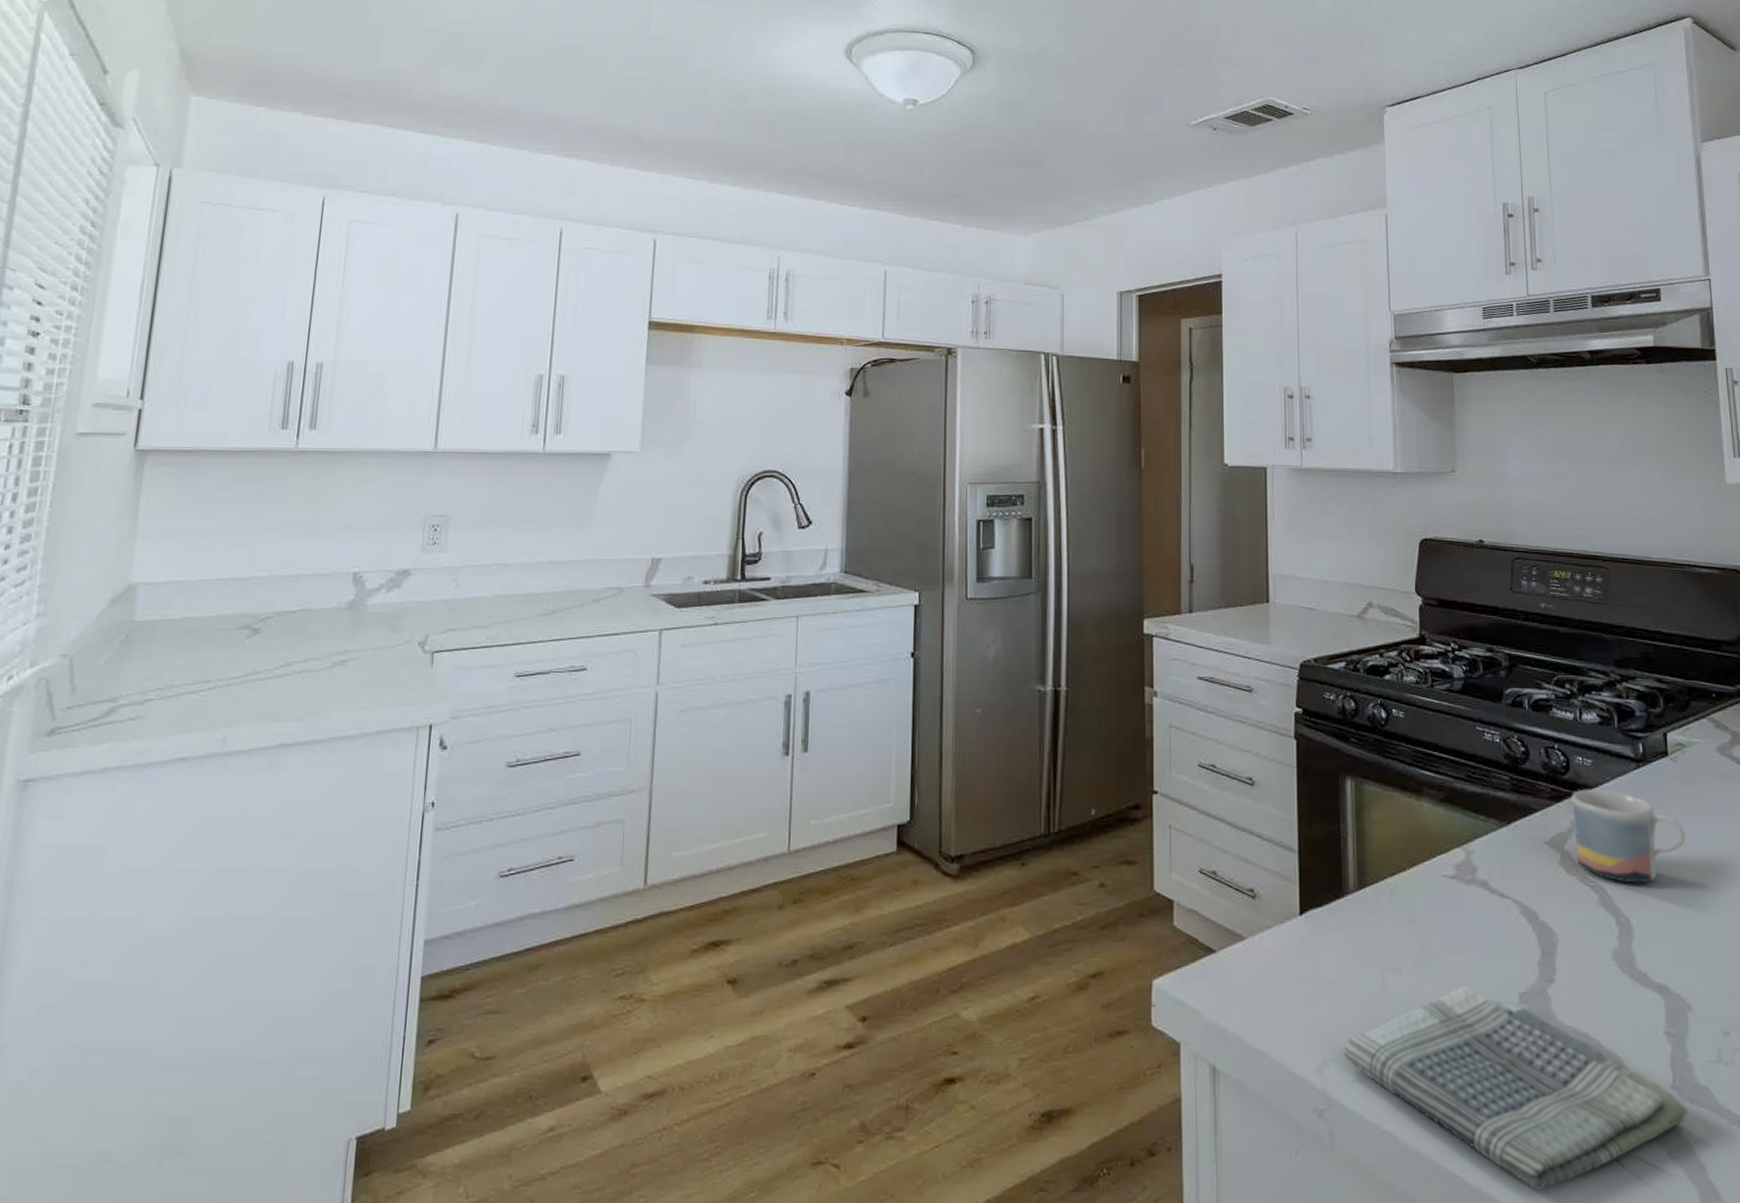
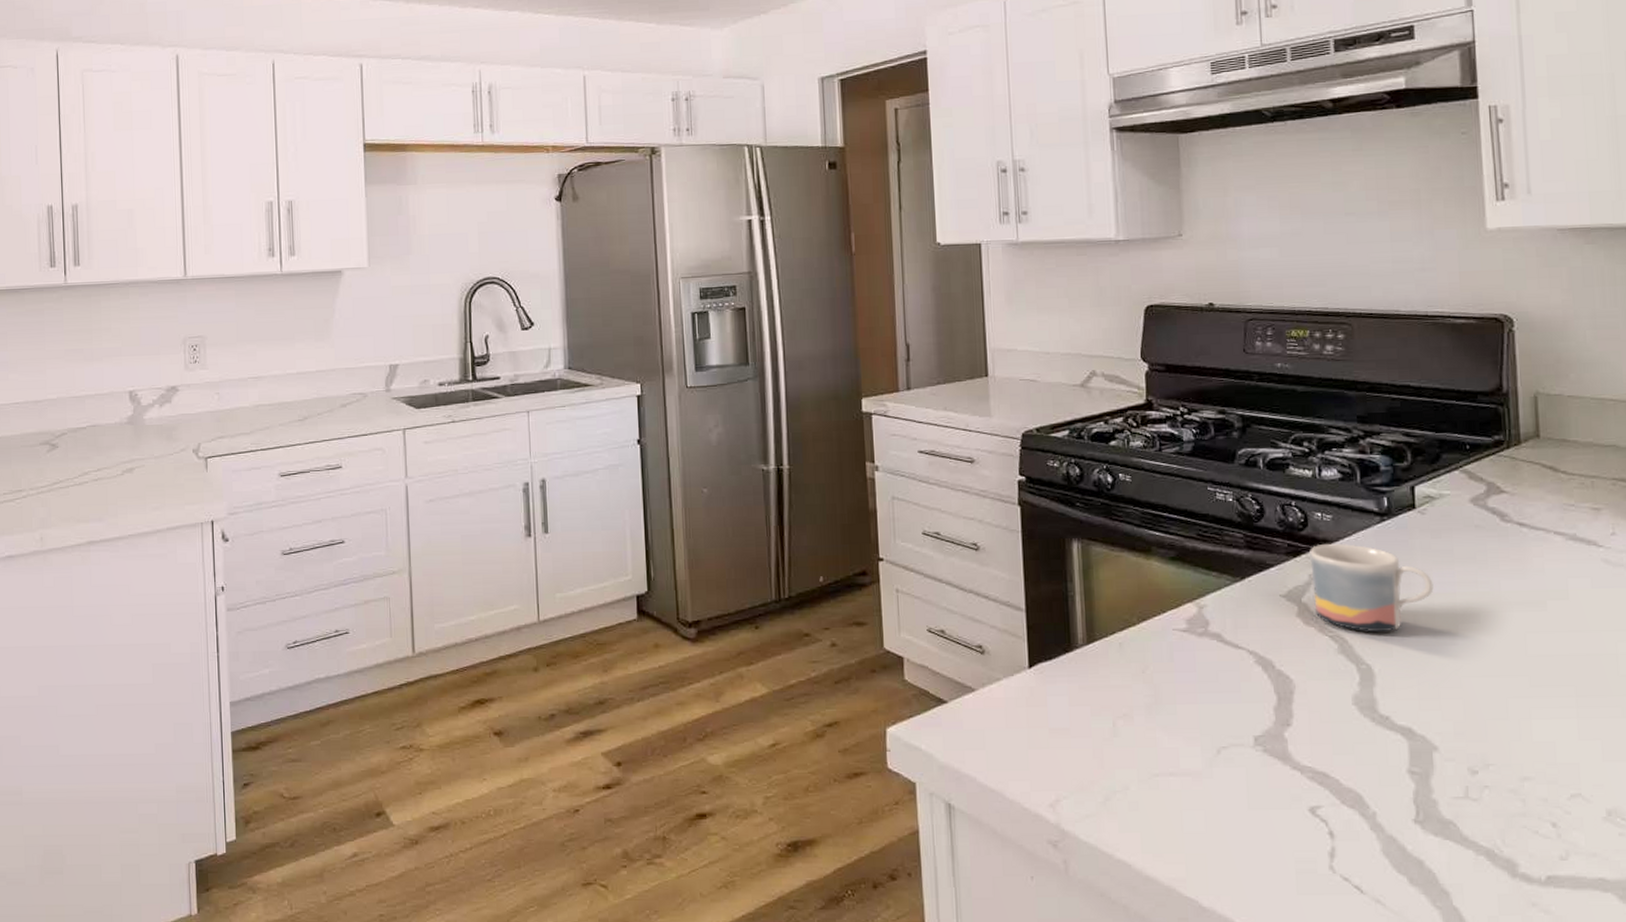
dish towel: present [1343,985,1688,1191] -> none [1076,729,1431,913]

